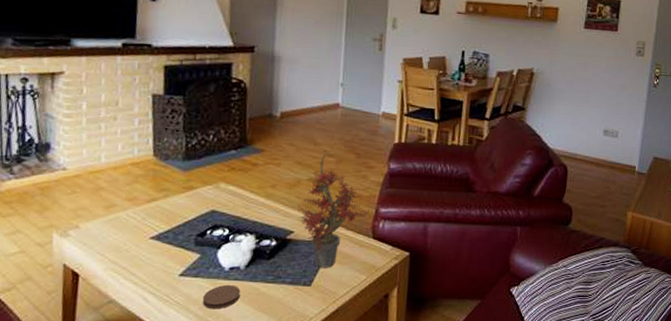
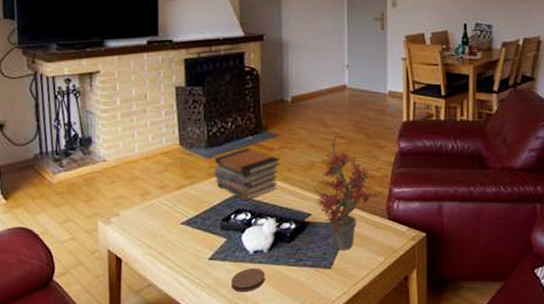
book stack: none [190,162,265,217] -> present [214,148,281,201]

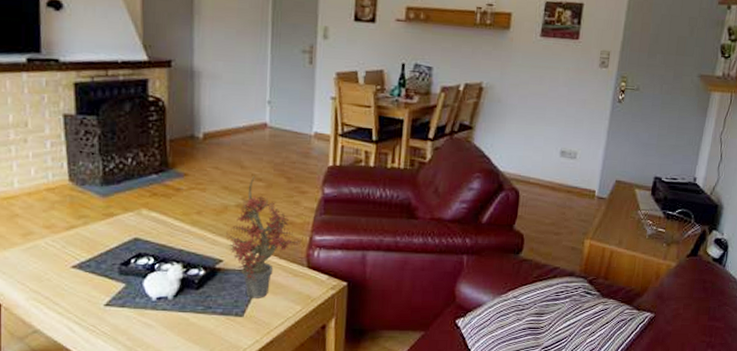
book stack: present [214,148,281,201] -> none [111,187,190,245]
coaster: present [231,267,265,293] -> none [130,314,170,340]

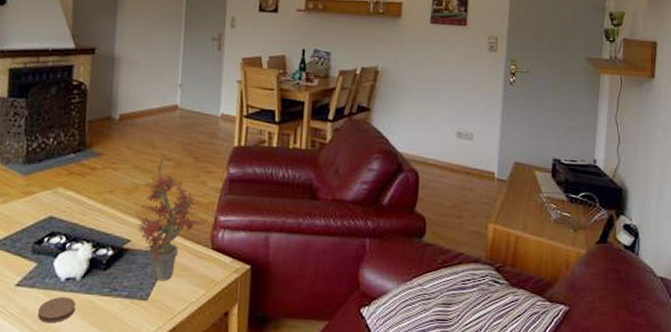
coaster: none [130,314,170,340] -> present [37,296,76,324]

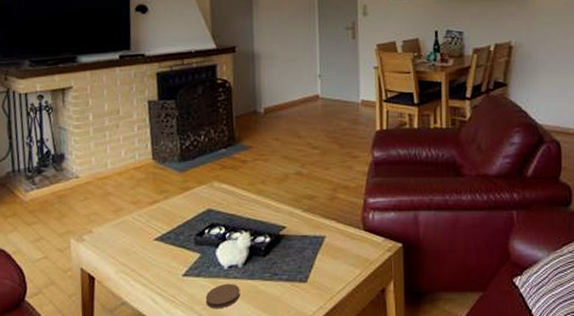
potted plant: present [135,156,207,281] -> none [288,144,357,263]

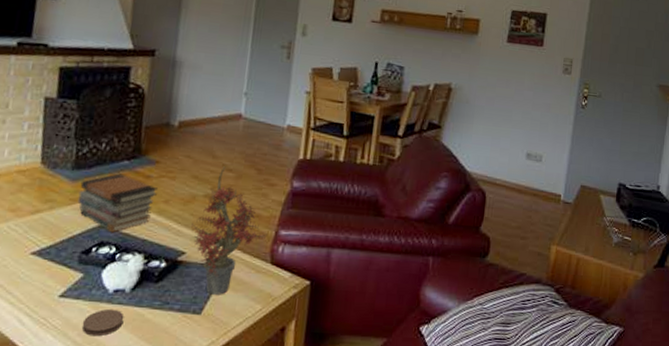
book stack: none [187,161,255,215] -> present [77,173,158,233]
potted plant: none [288,144,357,263] -> present [191,166,267,295]

